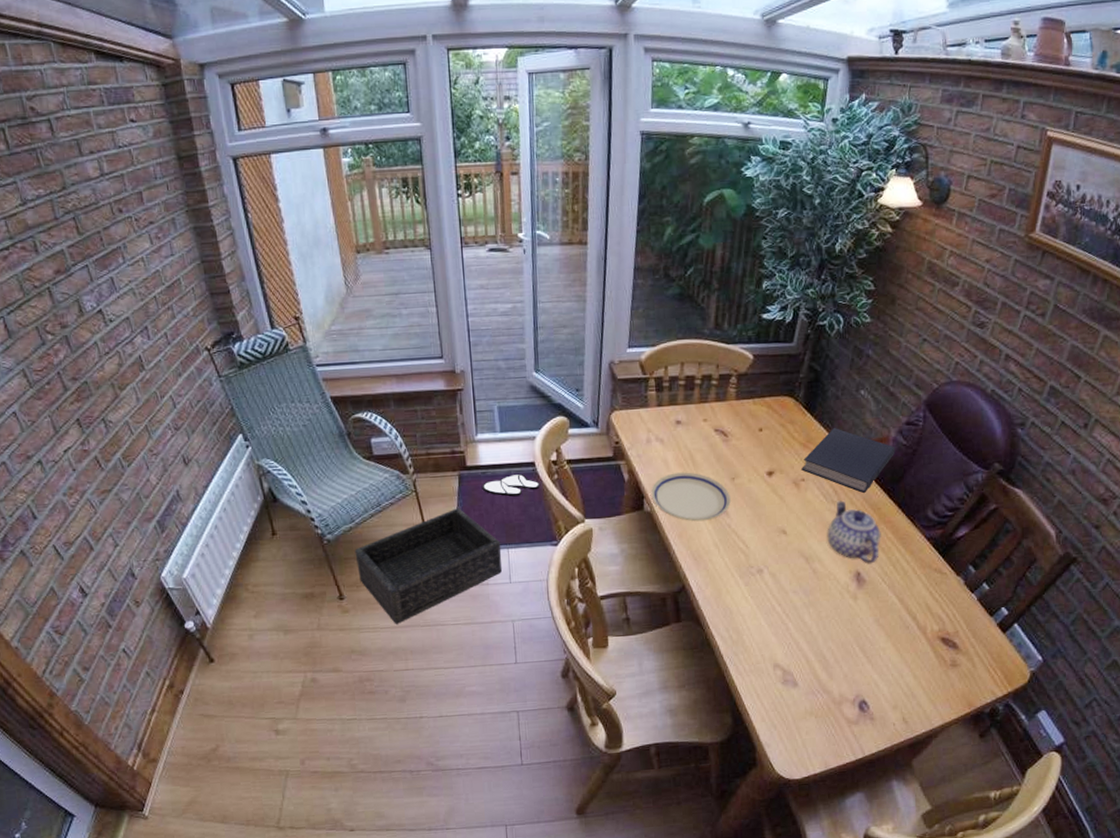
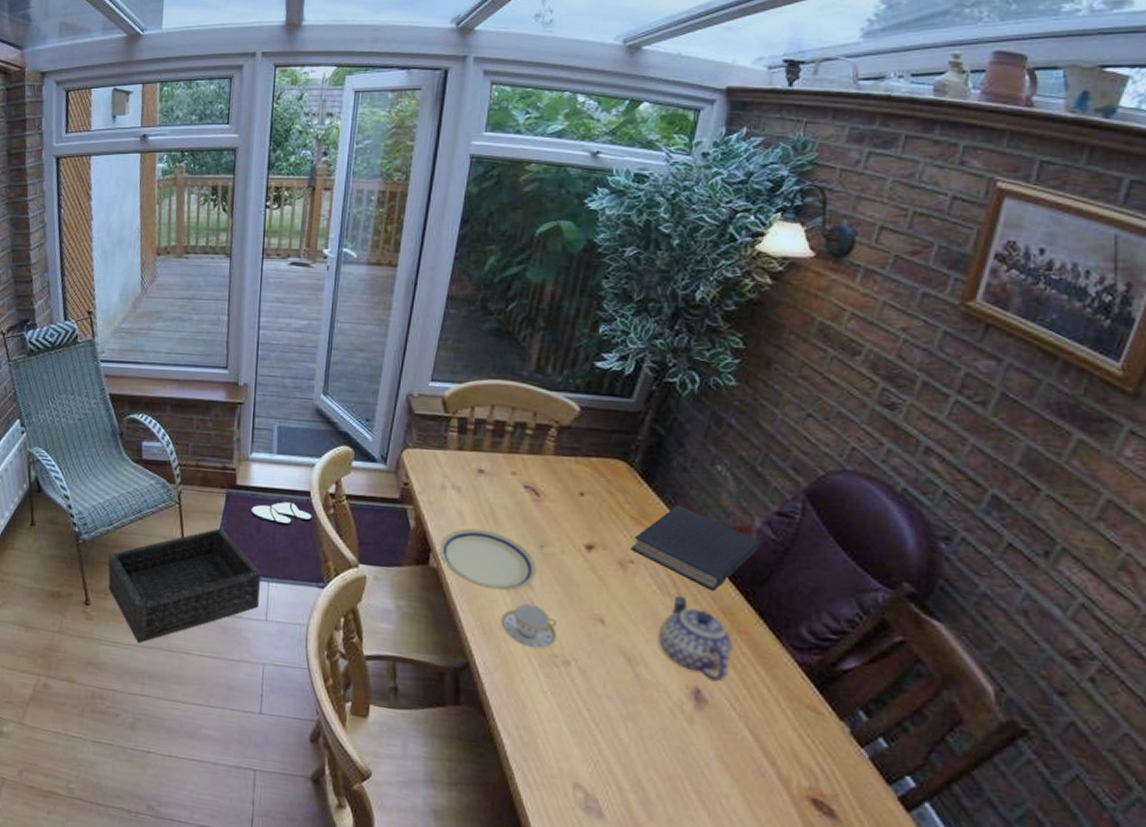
teacup: none [706,528,752,564] -> present [501,603,558,649]

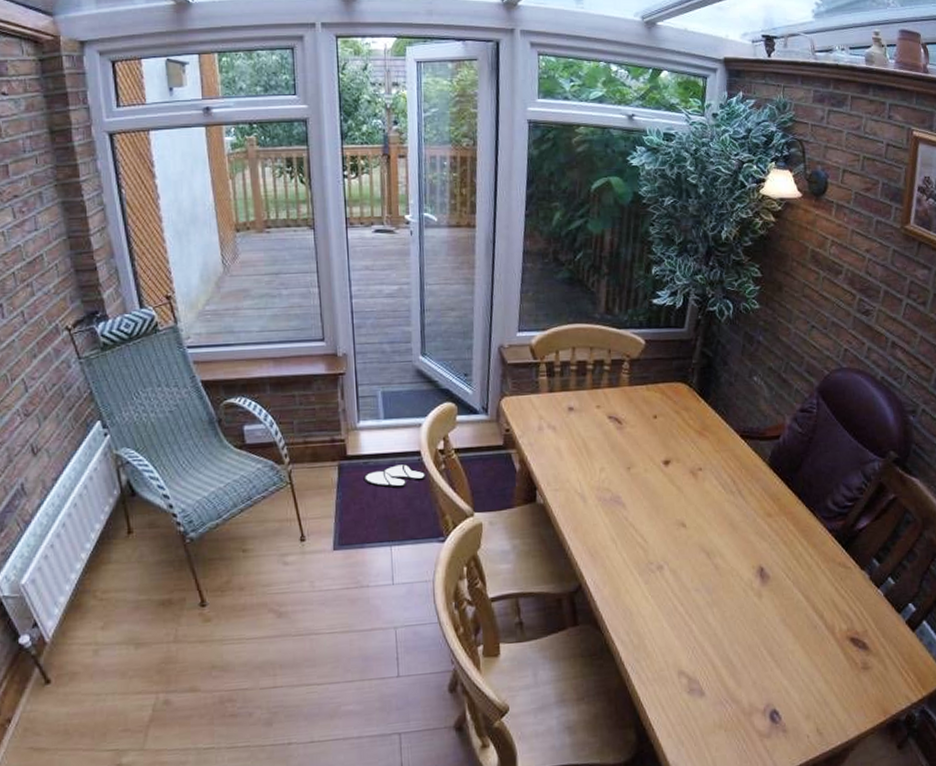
basket: present [108,528,262,643] -> none [221,501,384,634]
plate: present [439,528,536,591] -> none [544,461,627,514]
teacup: present [501,603,558,649] -> none [603,521,651,560]
book: present [631,505,760,591] -> none [698,415,792,483]
teapot: present [658,594,733,682] -> none [727,491,783,559]

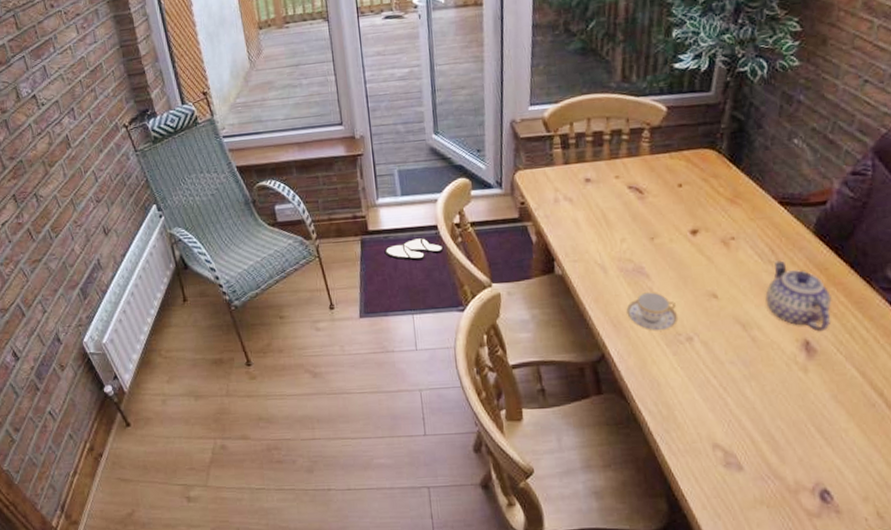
teacup: none [603,521,651,560] -> present [626,292,679,331]
teapot: none [727,491,783,559] -> present [765,260,832,332]

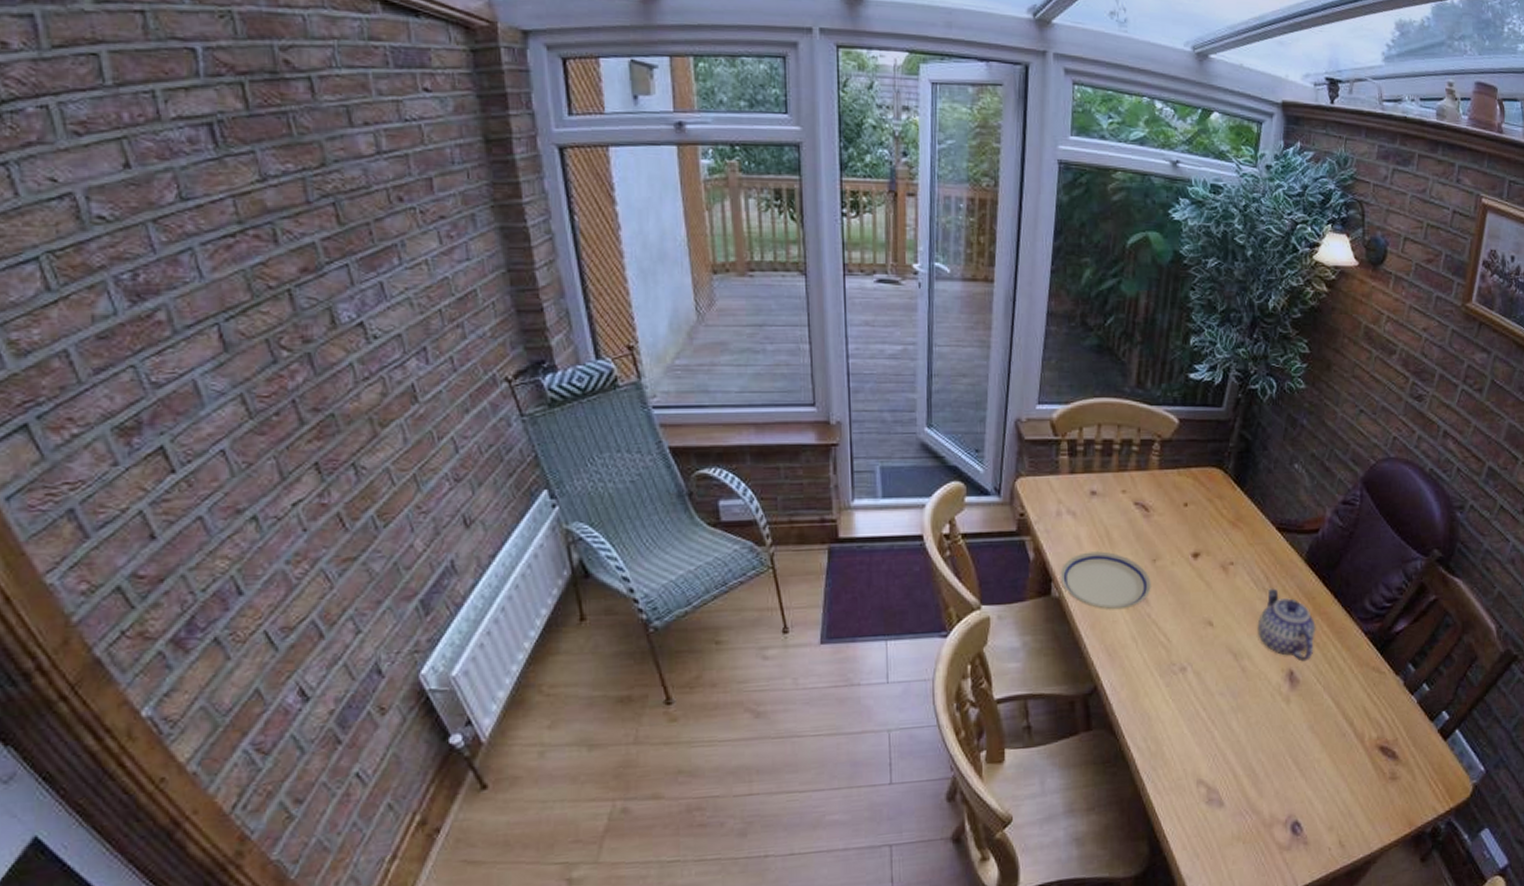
slippers: present [384,238,444,261] -> none [857,549,929,576]
plate: none [561,232,651,285] -> present [1060,551,1151,610]
teacup: present [626,292,679,331] -> none [1123,618,1174,661]

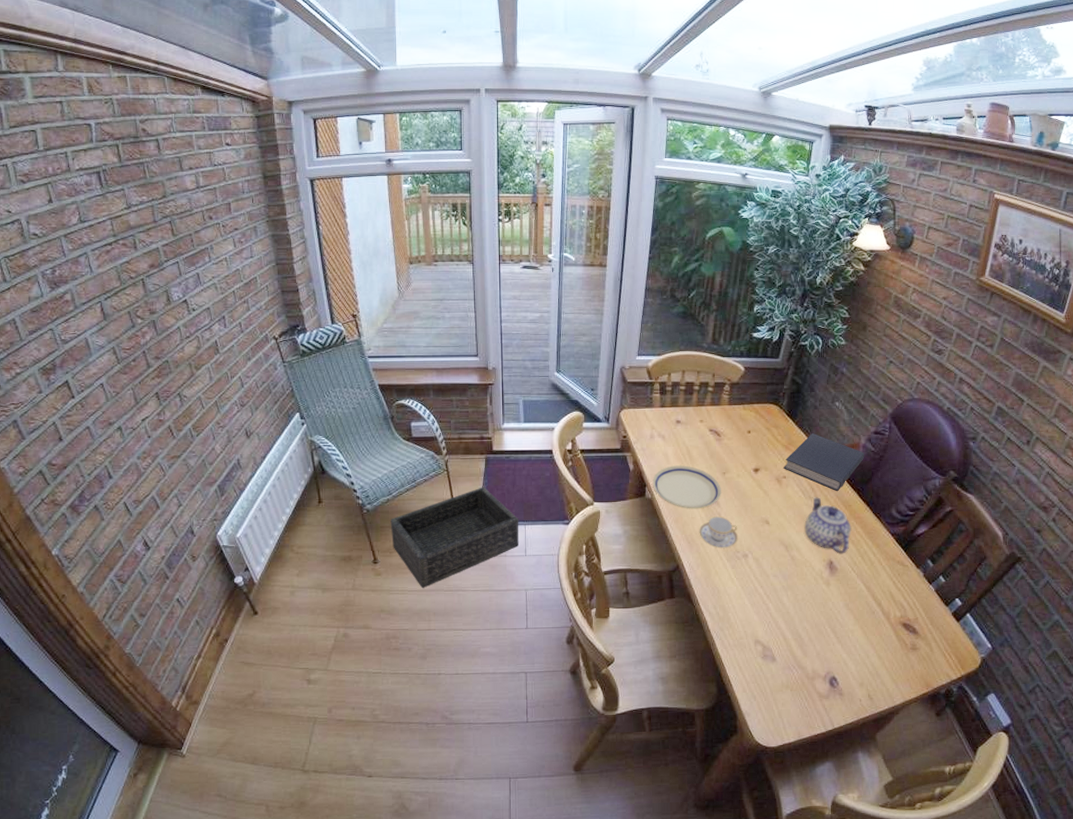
basket: none [690,589,878,736] -> present [390,487,519,588]
teacup: none [1123,618,1174,661] -> present [699,516,738,548]
book: none [1230,505,1331,580] -> present [784,433,865,491]

